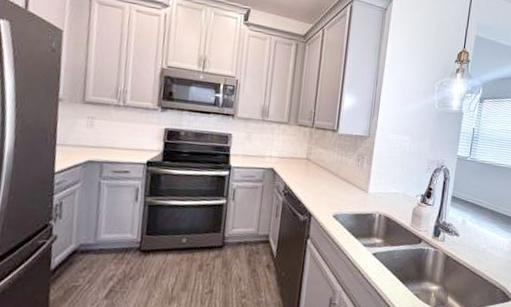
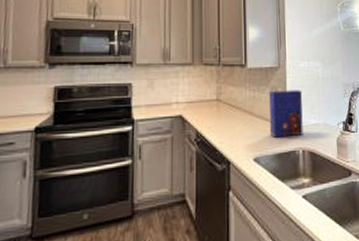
cereal box: none [351,157,388,201] -> present [269,90,303,138]

